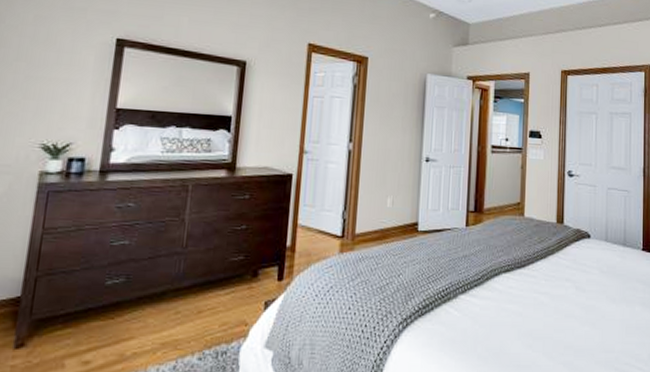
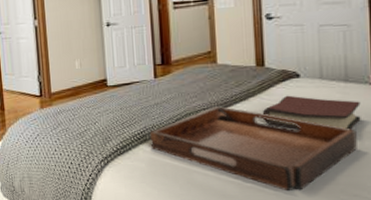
serving tray: none [453,263,630,360] -> present [149,106,357,192]
hardback book: none [559,255,634,295] -> present [263,95,361,130]

